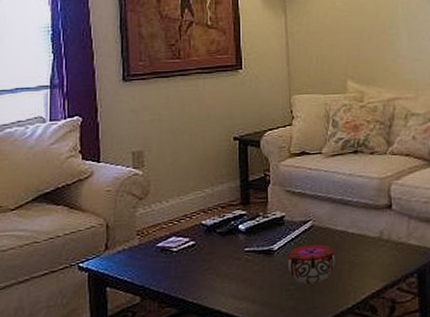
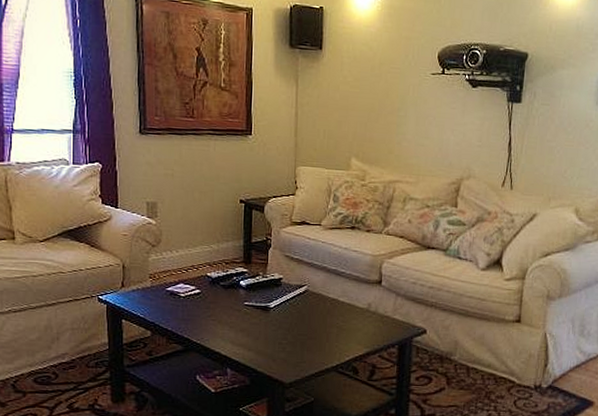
decorative bowl: present [287,244,335,285] -> none [281,306,325,342]

